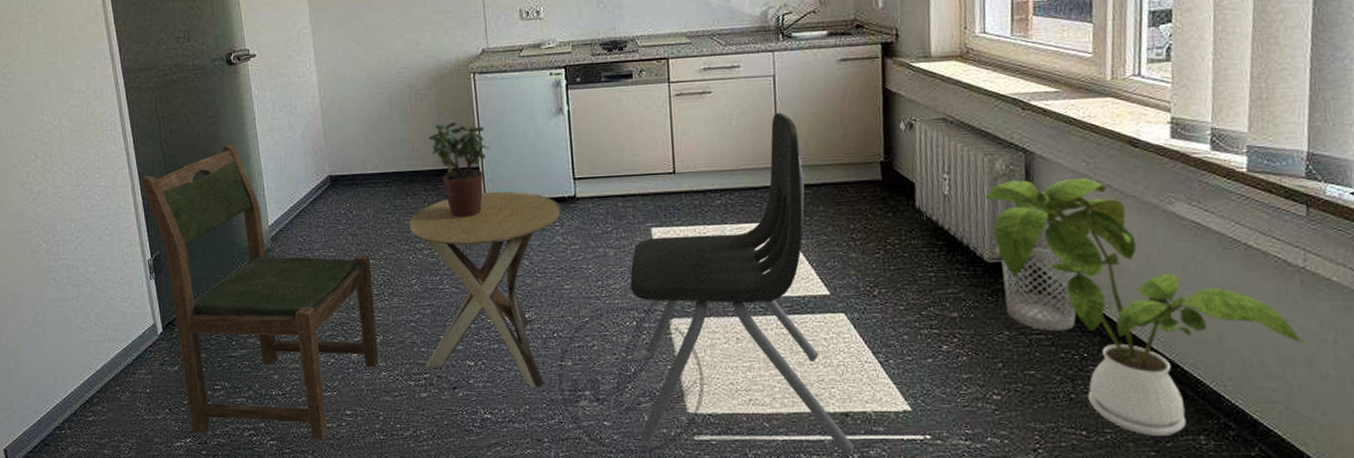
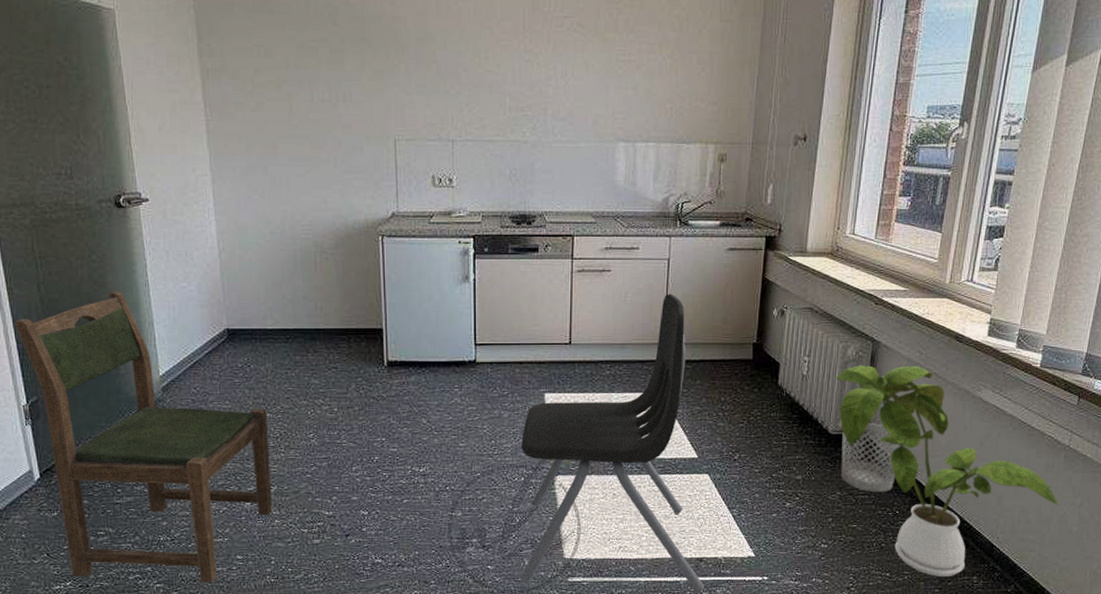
side table: present [408,191,562,388] -> none [308,352,462,536]
potted plant: present [428,122,490,218] -> none [332,283,394,376]

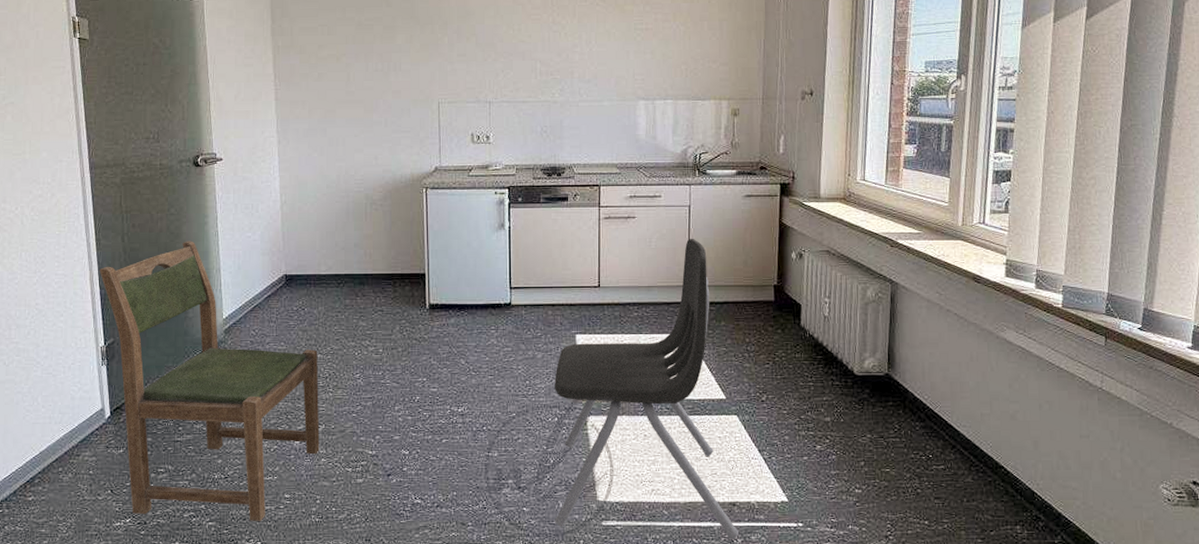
house plant: present [836,365,1060,576] -> none [858,306,1099,525]
wastebasket: present [841,405,901,493] -> none [868,346,928,436]

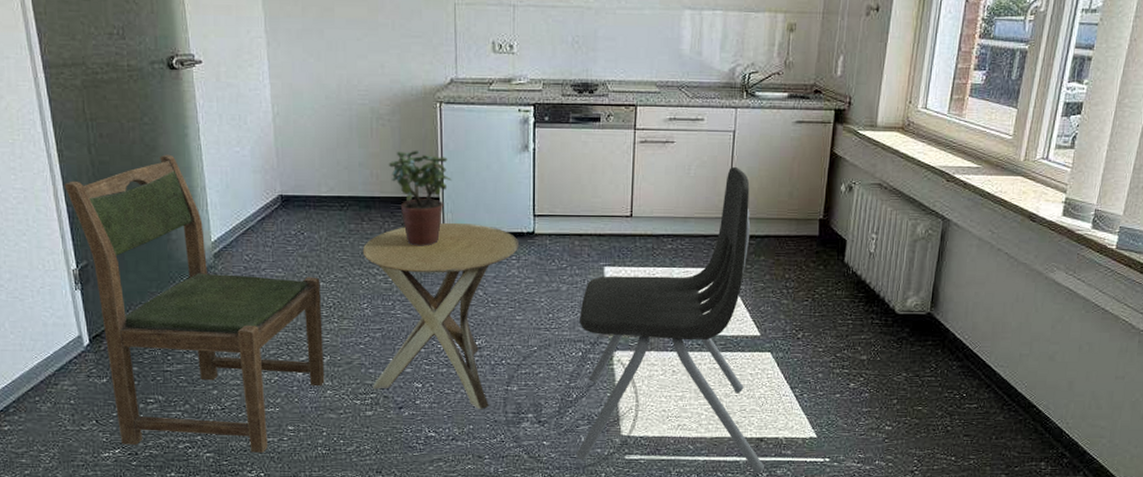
side table: none [356,296,498,476] -> present [362,222,520,410]
potted plant: none [380,232,436,319] -> present [388,151,452,246]

